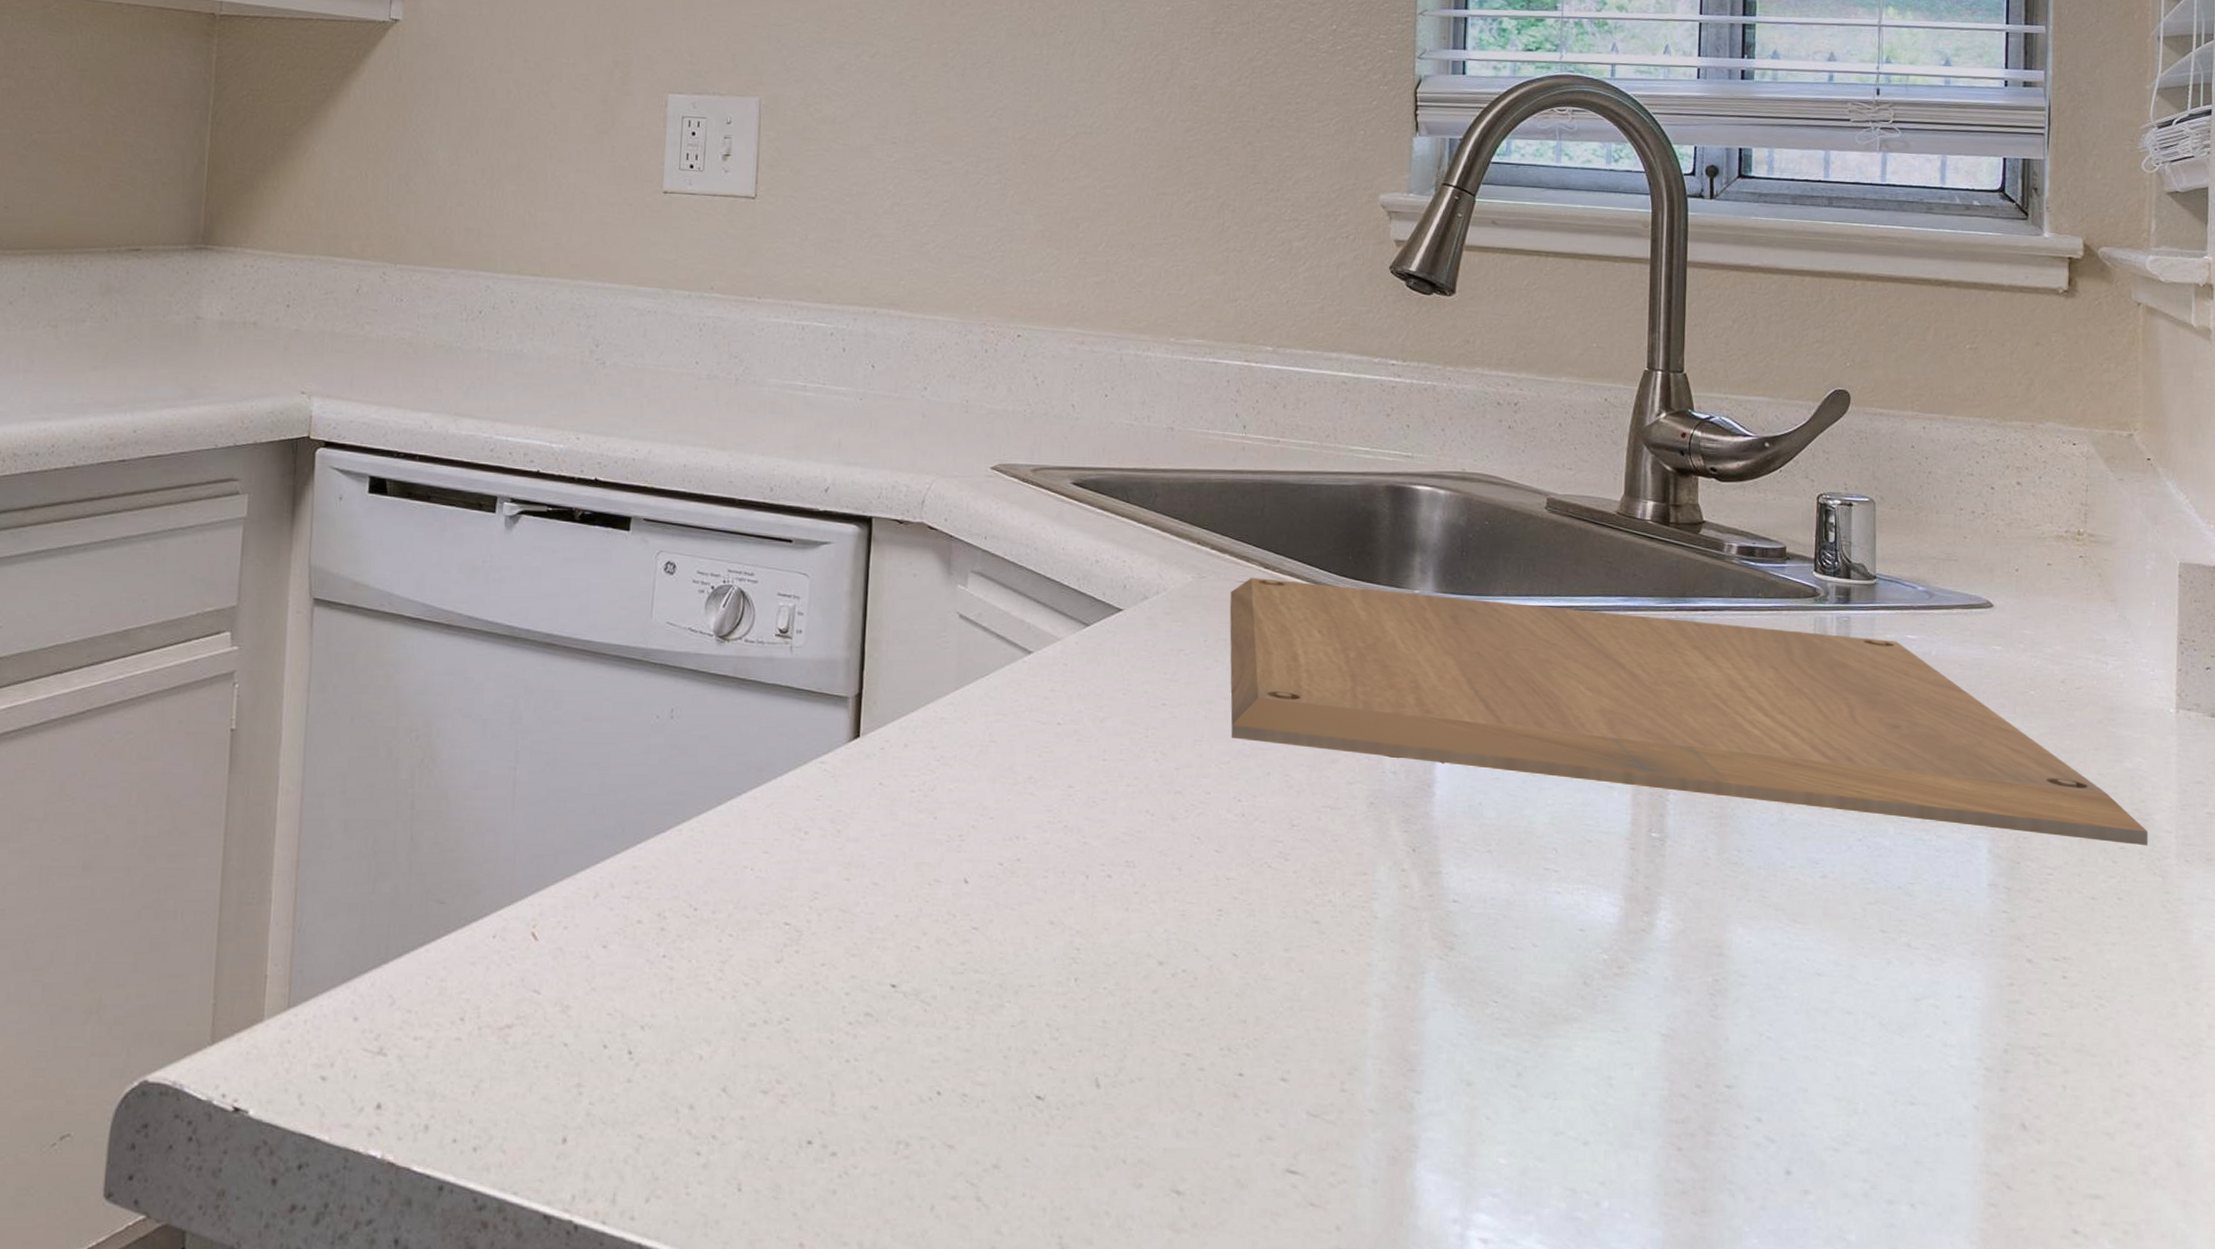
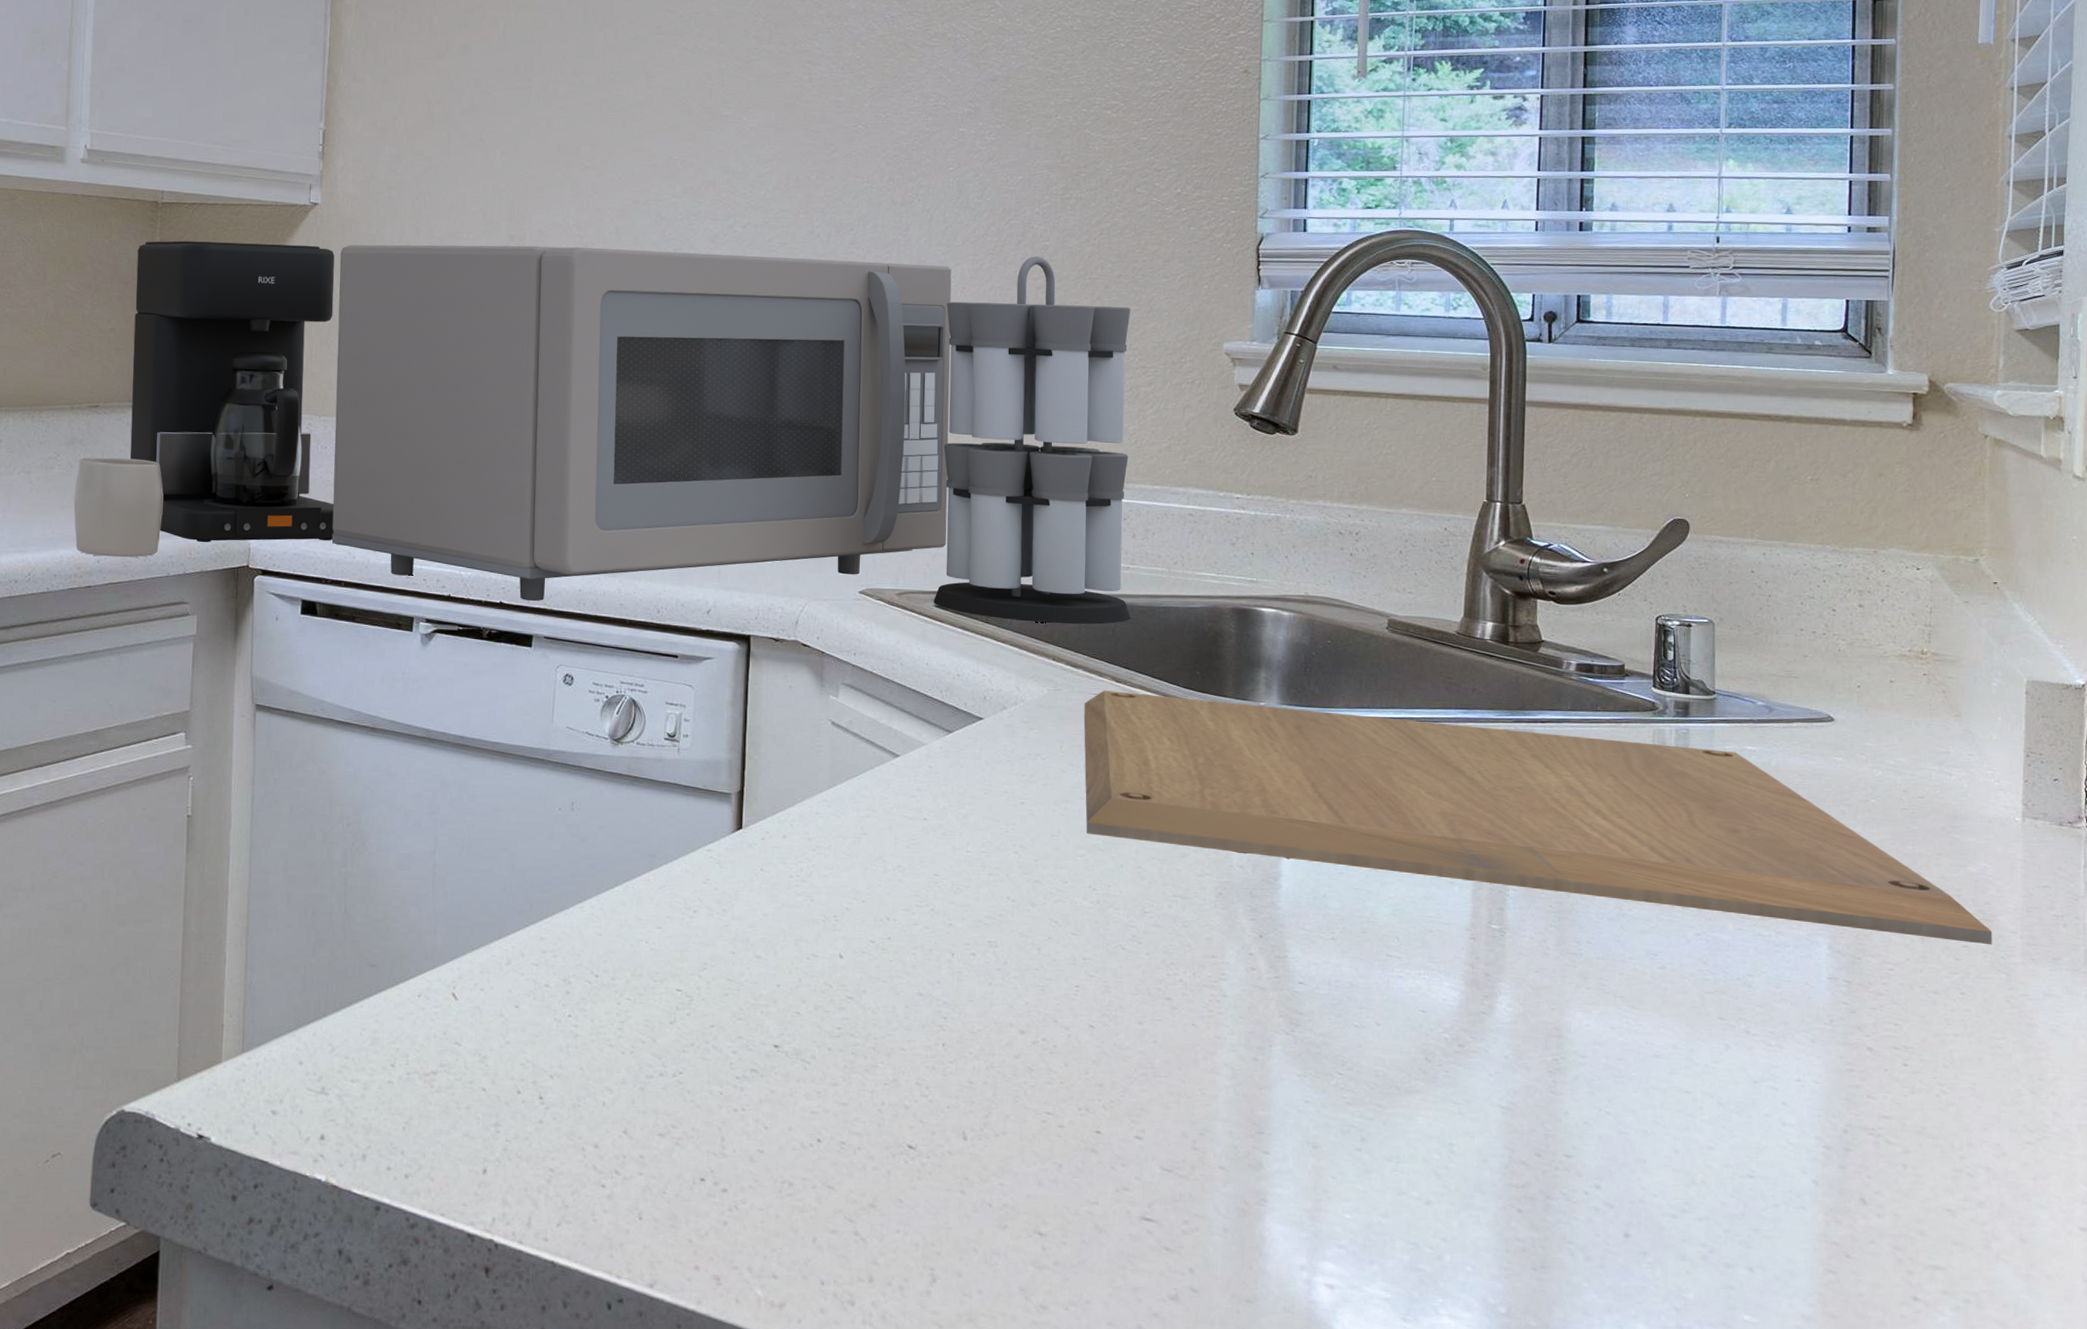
mug: none [107,308,213,427] -> present [73,457,164,558]
coffee maker: none [175,59,417,409] -> present [130,240,335,542]
microwave: none [405,67,1095,479] -> present [331,244,952,602]
spice rack: none [1071,95,1284,504] -> present [933,255,1131,625]

